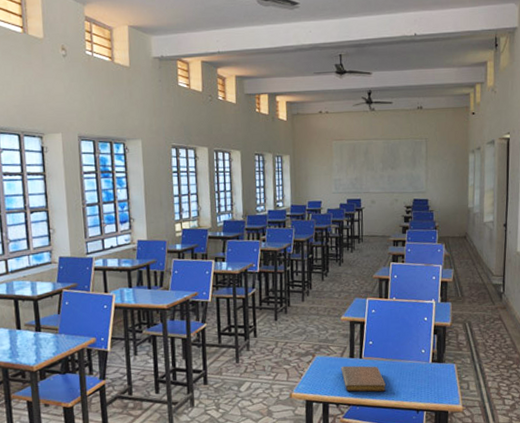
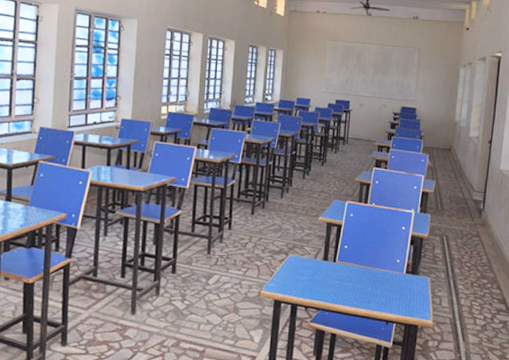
notebook: present [341,365,386,392] -> none [313,268,357,299]

